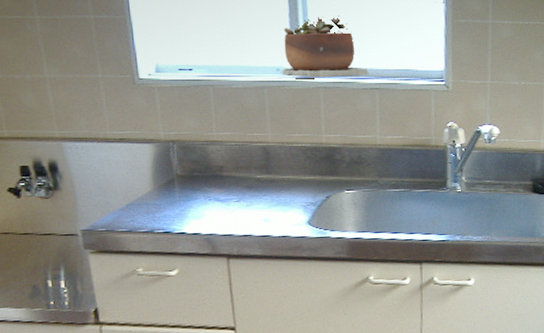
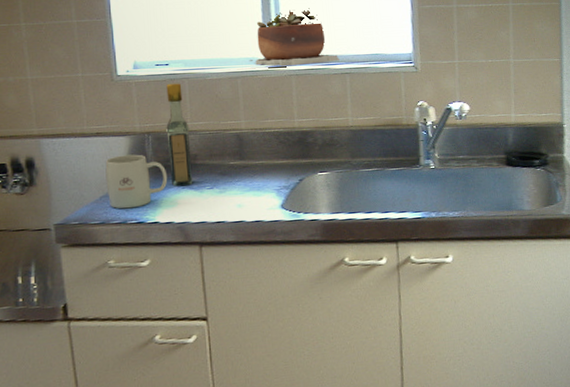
mug: none [130,163,194,218] -> present [105,154,168,209]
bottle: none [190,90,220,197] -> present [165,83,193,186]

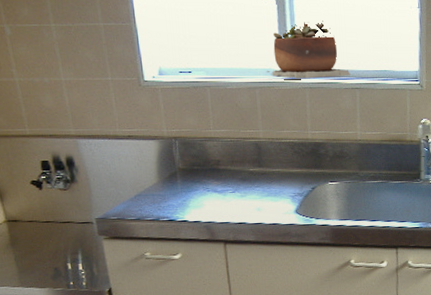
mug: present [105,154,168,209] -> none [137,157,194,208]
bottle: present [165,83,193,186] -> none [190,91,217,188]

